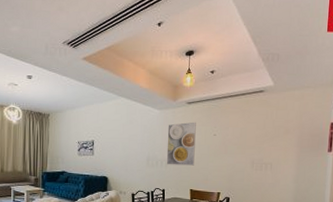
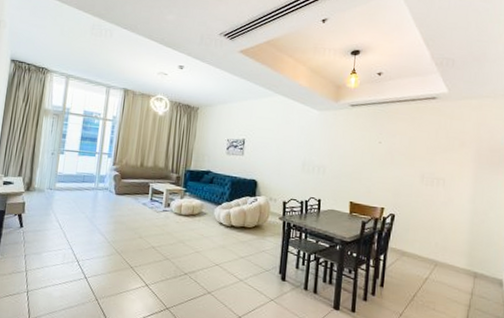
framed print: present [166,122,196,166] -> none [324,126,360,175]

